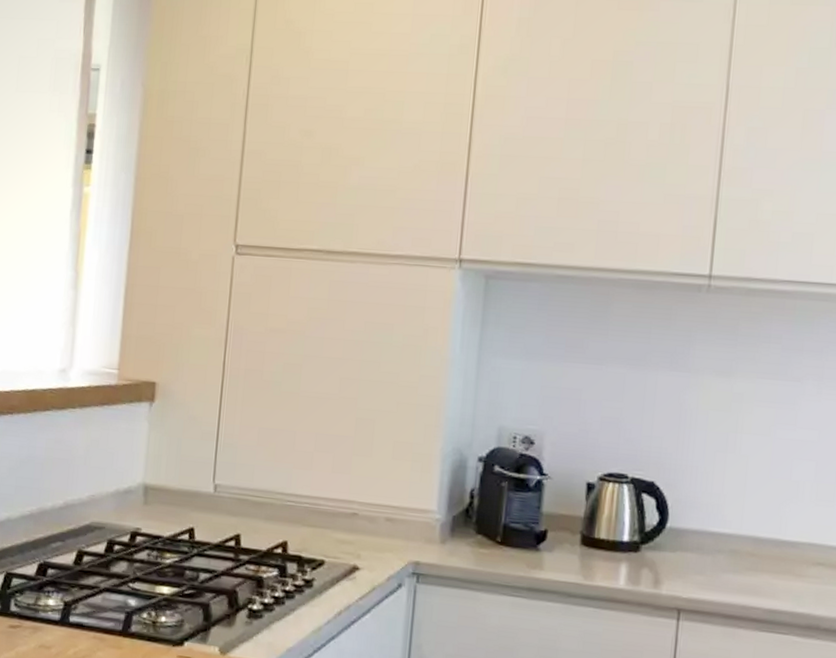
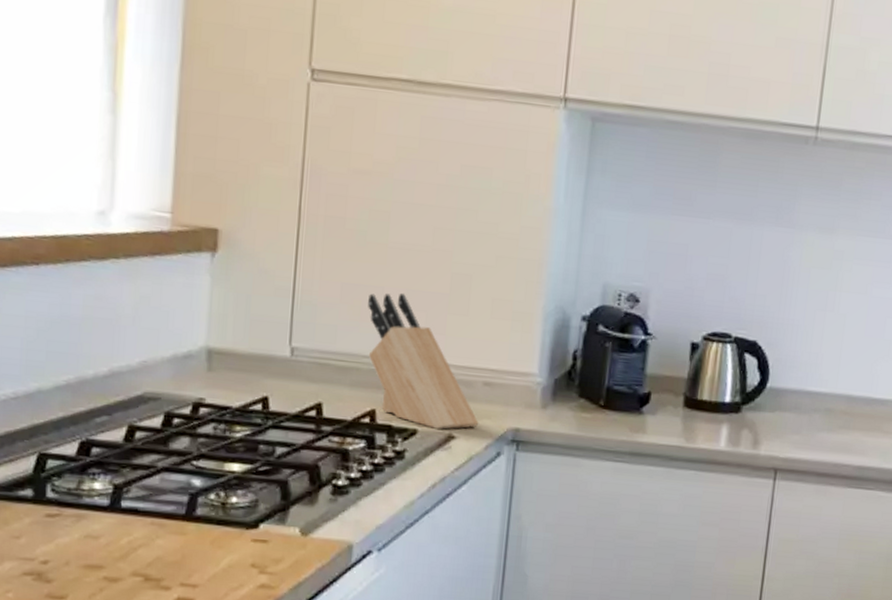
knife block: none [281,436,382,562] -> present [368,292,479,430]

